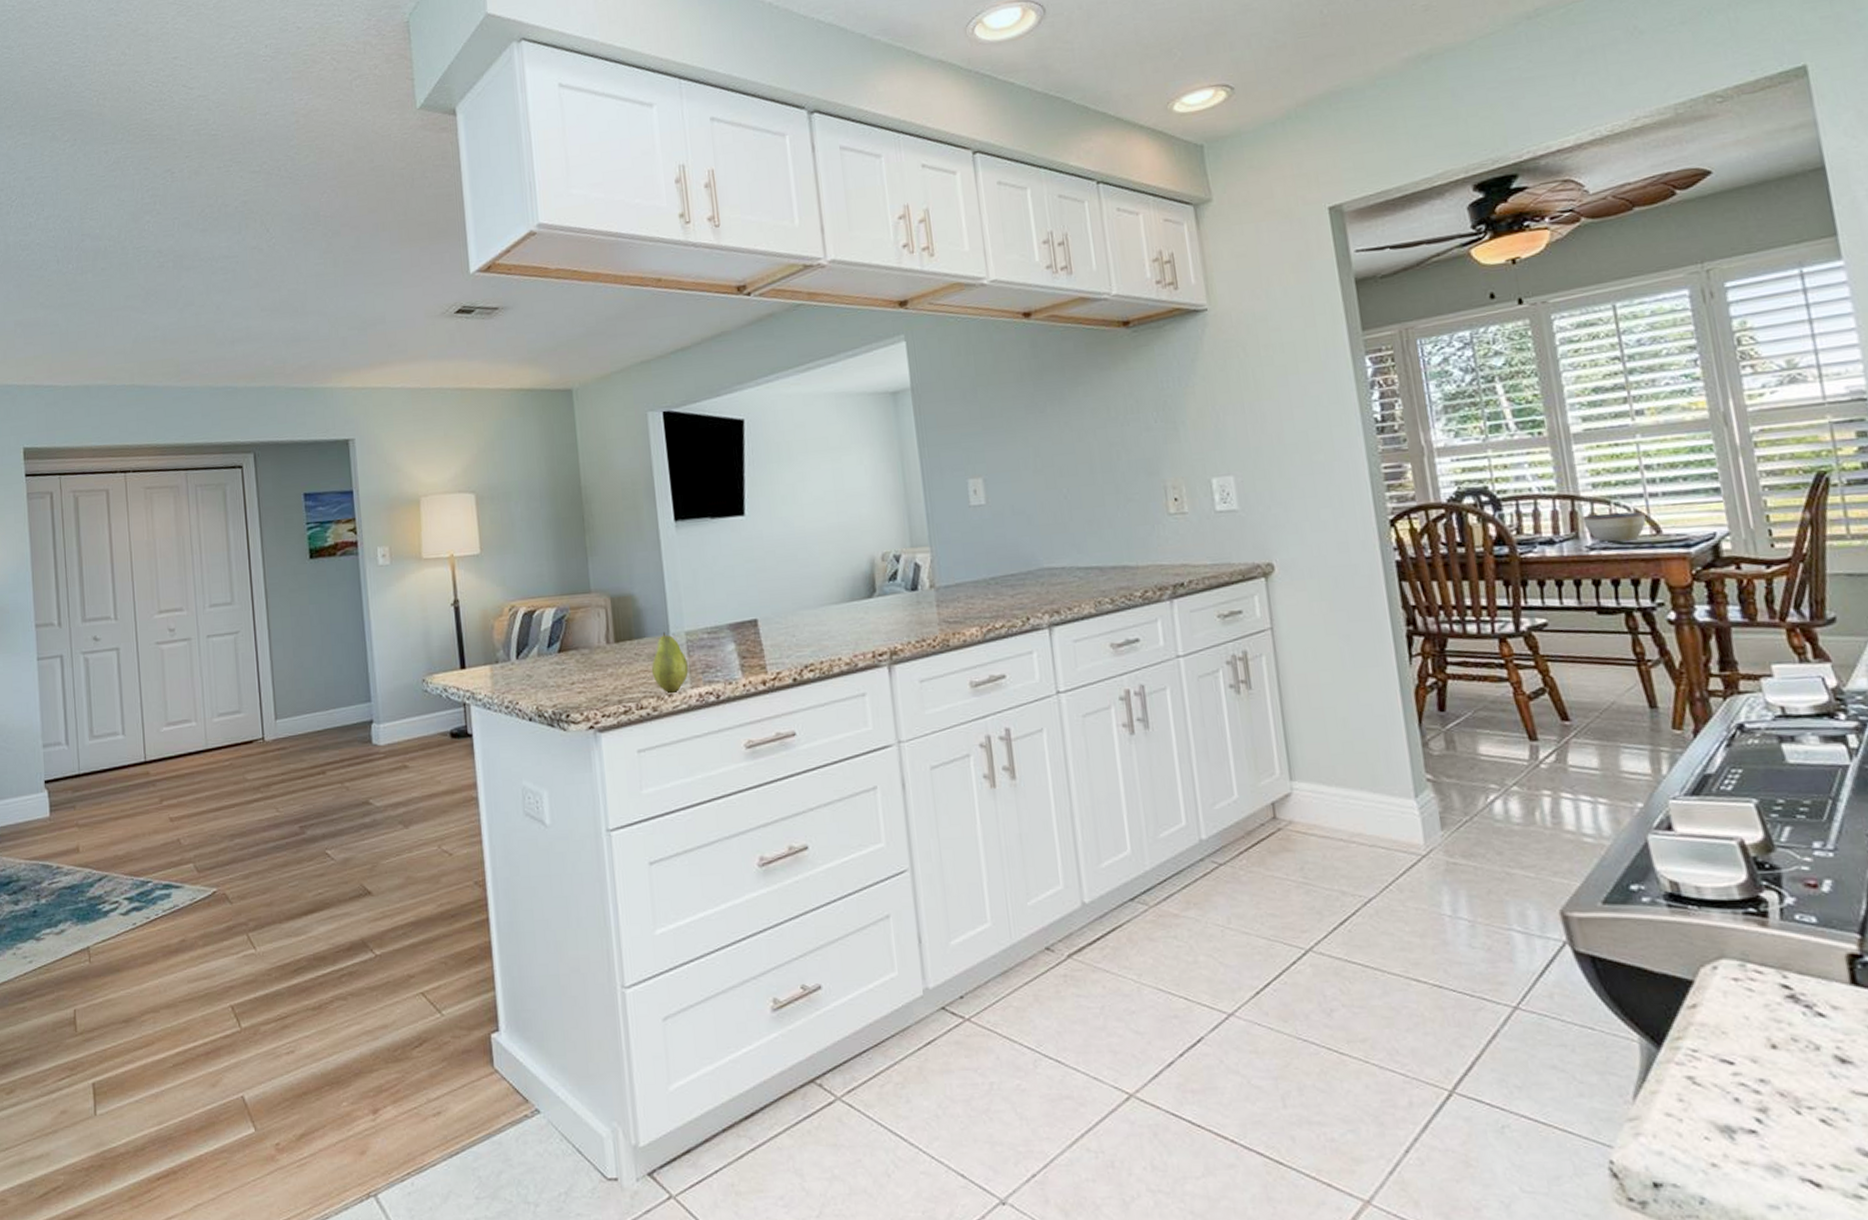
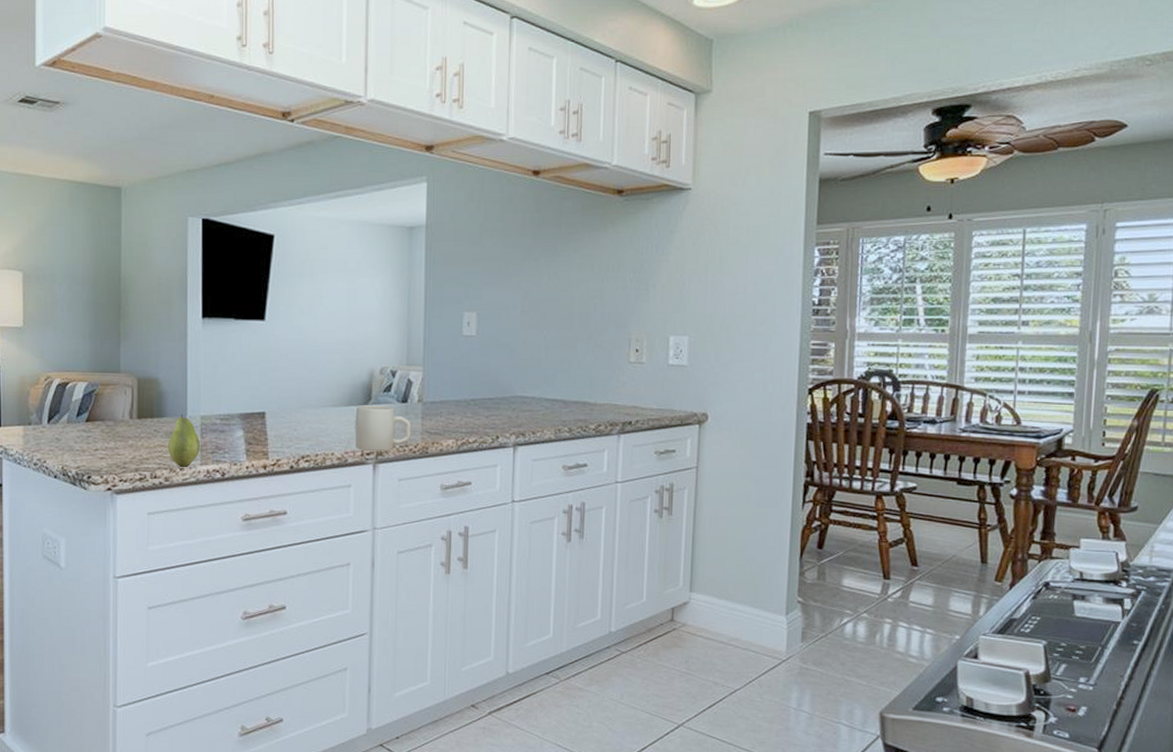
mug: none [859,596,927,652] -> present [355,405,411,452]
bowl: present [1581,511,1646,542] -> none [961,403,1011,428]

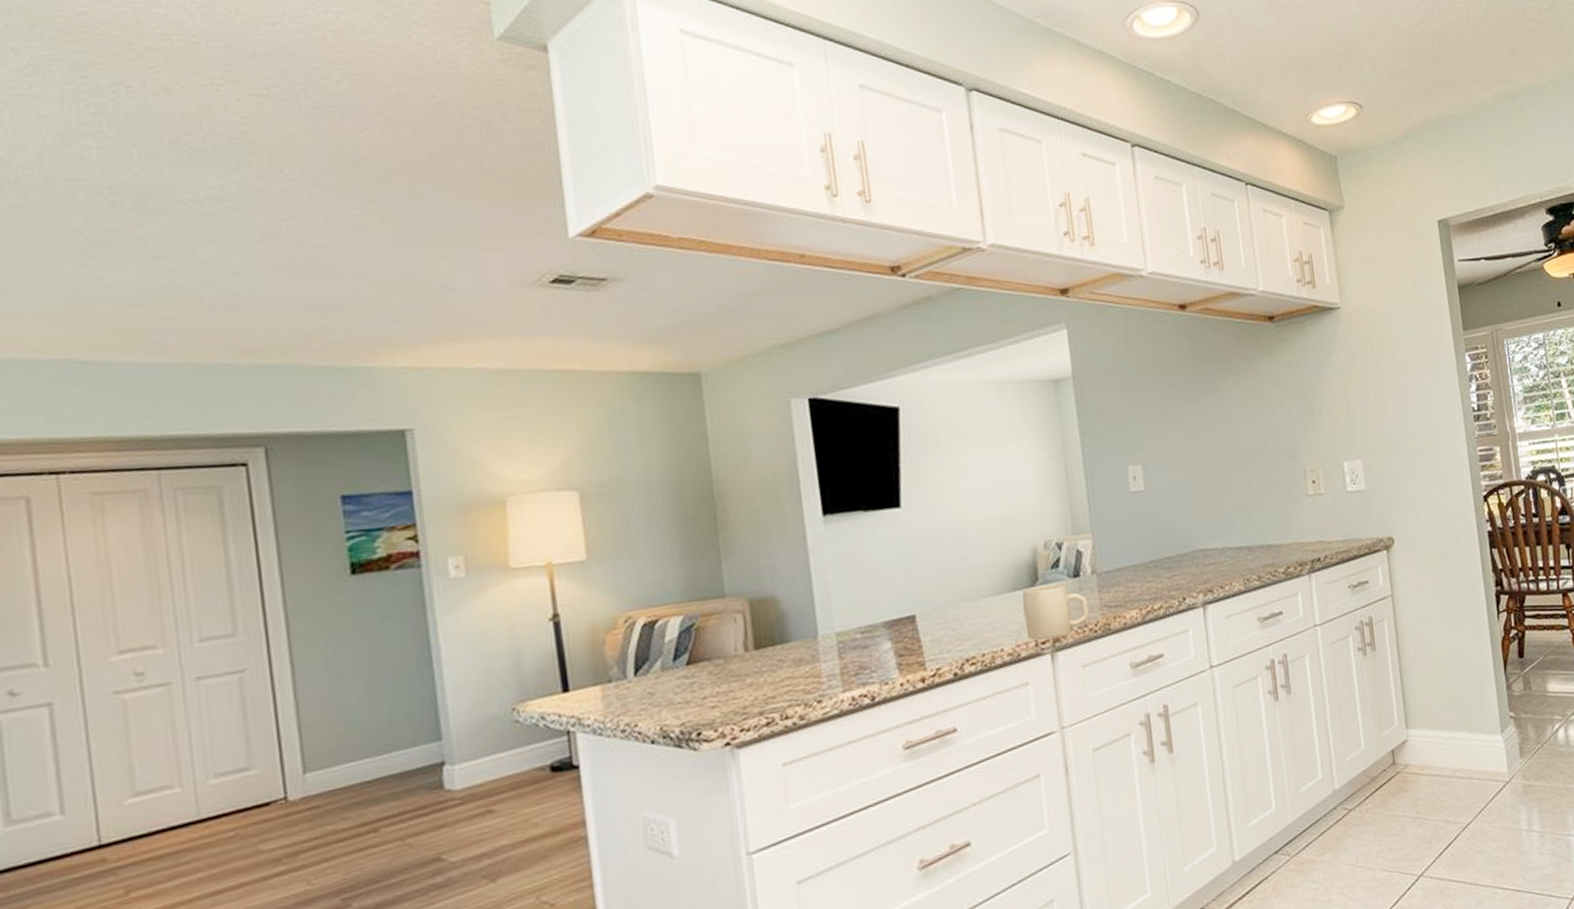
fruit: present [167,414,200,468] -> none [797,635,840,700]

